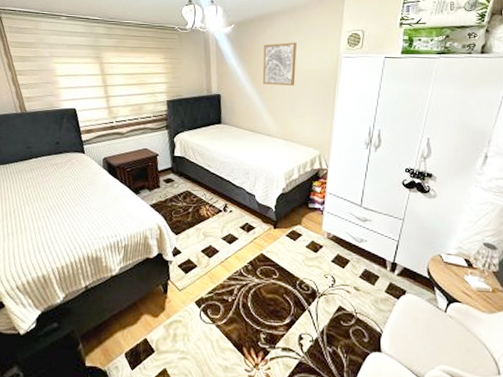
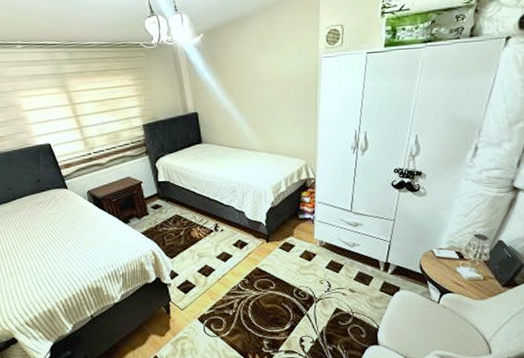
wall art: present [262,42,297,86] -> none [237,46,274,97]

